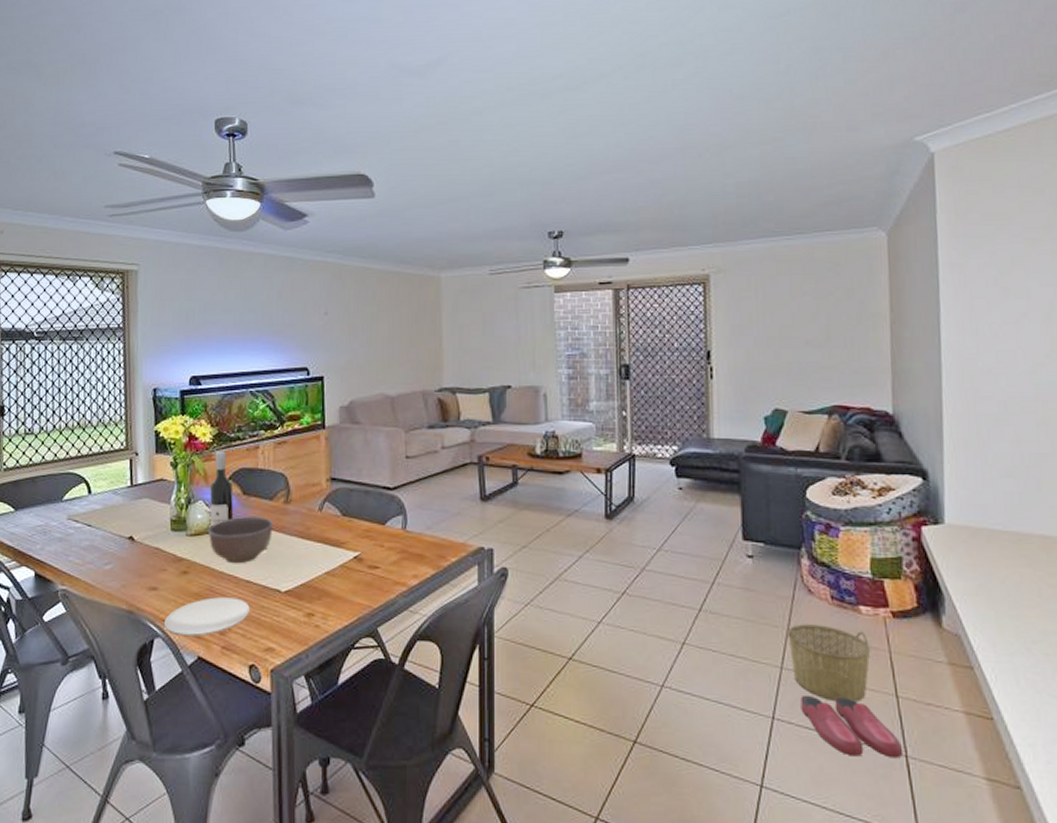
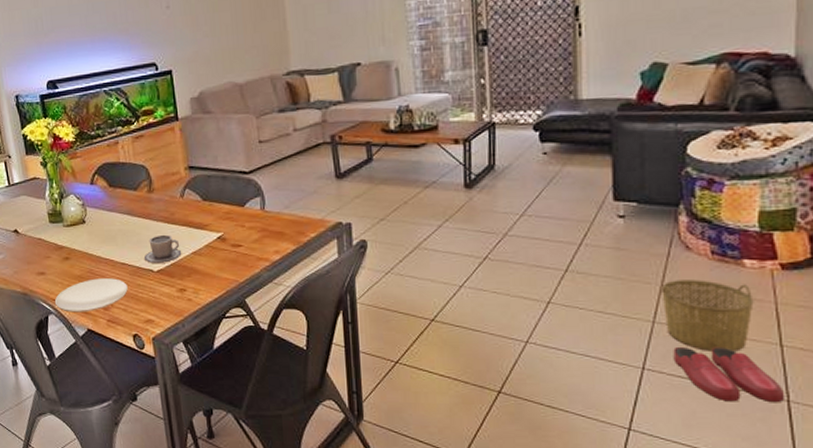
bowl: present [207,517,273,564] -> none [81,206,140,249]
bottle: present [210,451,234,527] -> none [79,148,104,217]
cup: none [271,550,314,583] -> present [143,234,182,263]

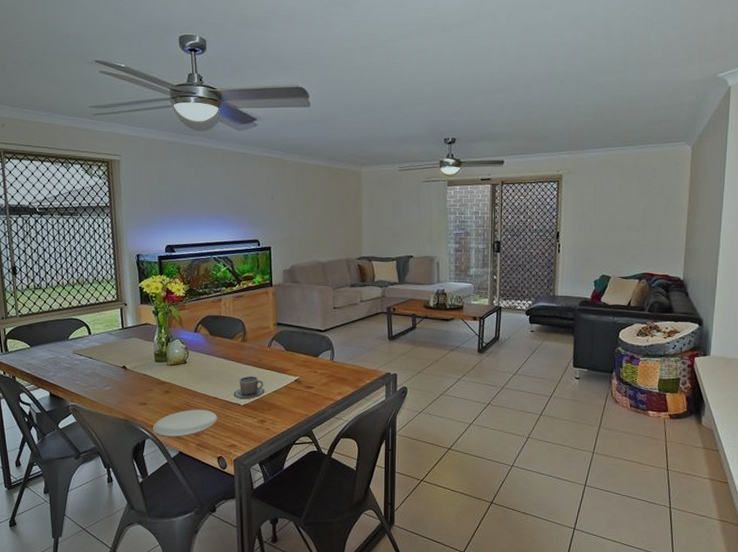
basket: present [661,280,754,352] -> none [599,423,654,474]
slippers: present [673,346,784,402] -> none [604,470,668,509]

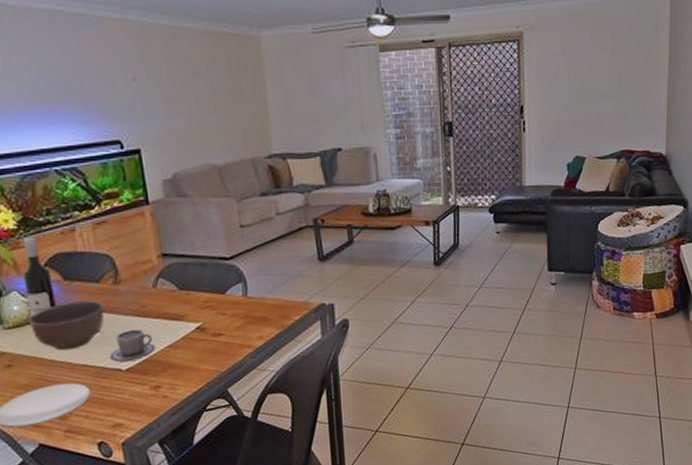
bowl: none [183,351,233,386] -> present [28,301,105,351]
bottle: none [185,302,203,359] -> present [23,236,57,317]

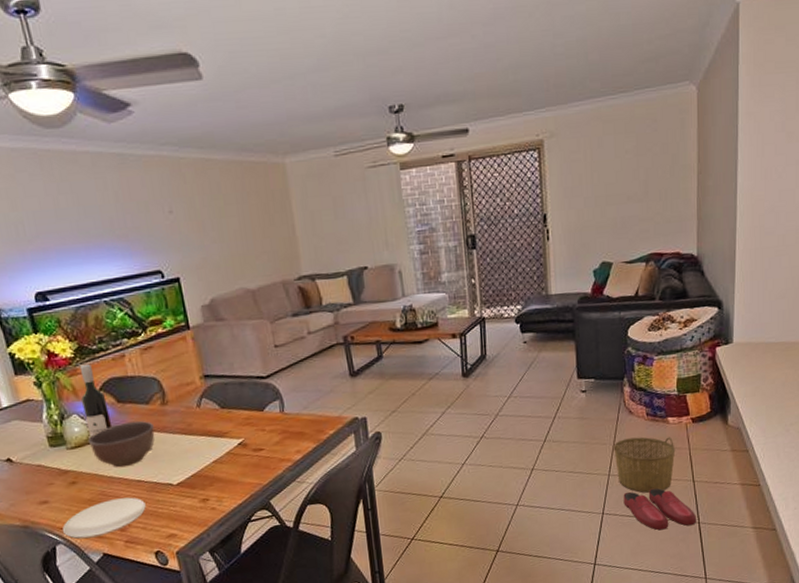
cup: present [109,329,156,362] -> none [161,446,203,477]
basket: none [581,331,640,387] -> present [613,437,676,493]
slippers: none [588,382,657,425] -> present [623,488,696,531]

